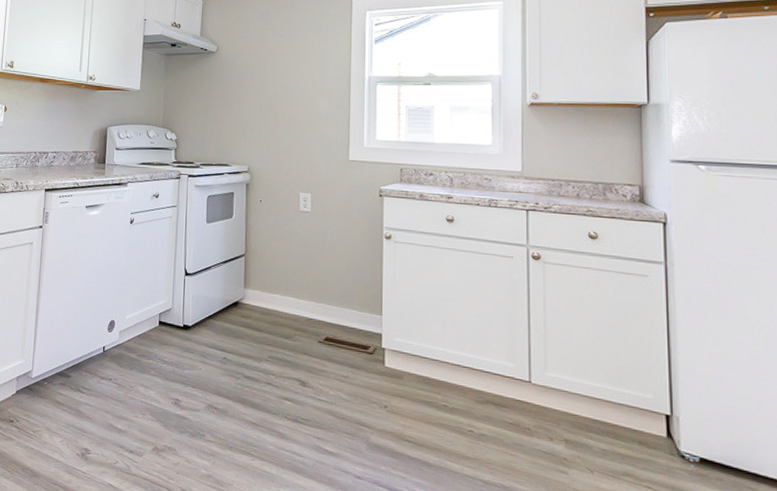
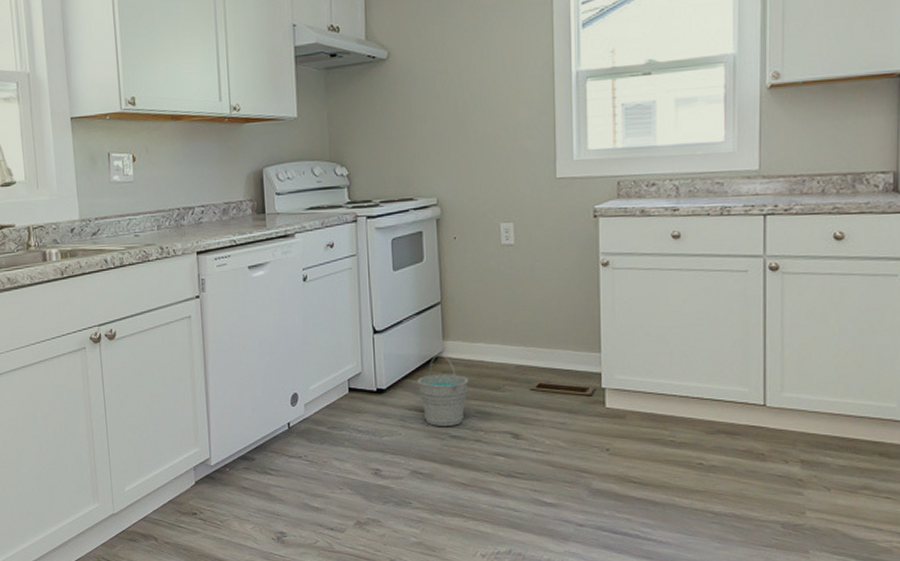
bucket: none [219,300,264,367] -> present [417,354,469,426]

